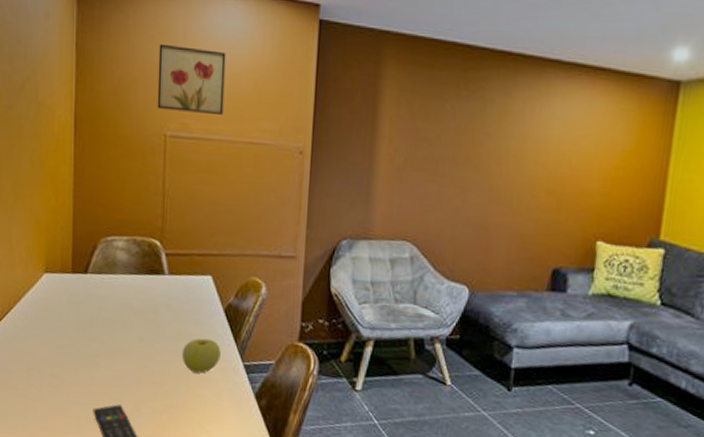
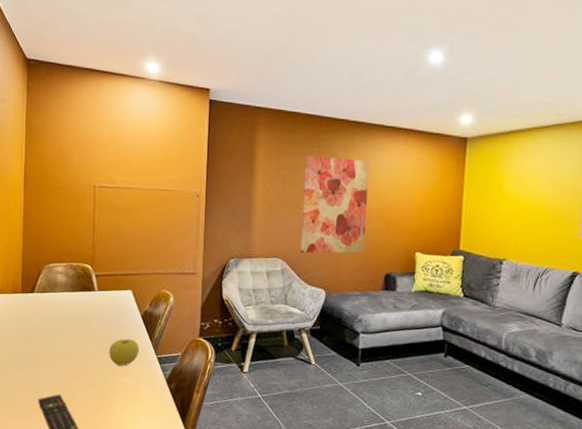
wall art: present [157,43,226,115] -> none [88,119,141,170]
wall art: none [437,100,539,239] -> present [300,155,370,254]

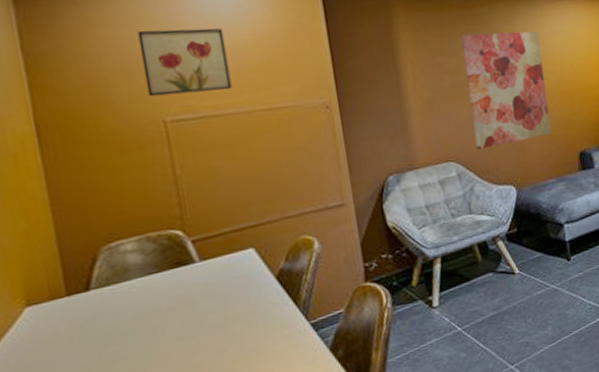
wall art: none [88,119,141,170] -> present [137,28,232,97]
apple: present [108,338,139,366] -> none [233,310,282,352]

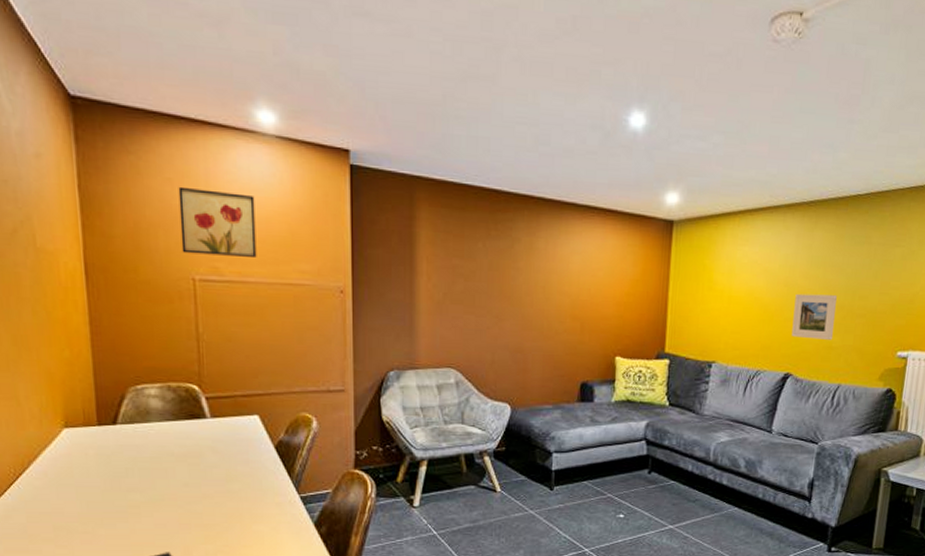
wall art: present [460,31,551,150] -> none [477,239,560,362]

